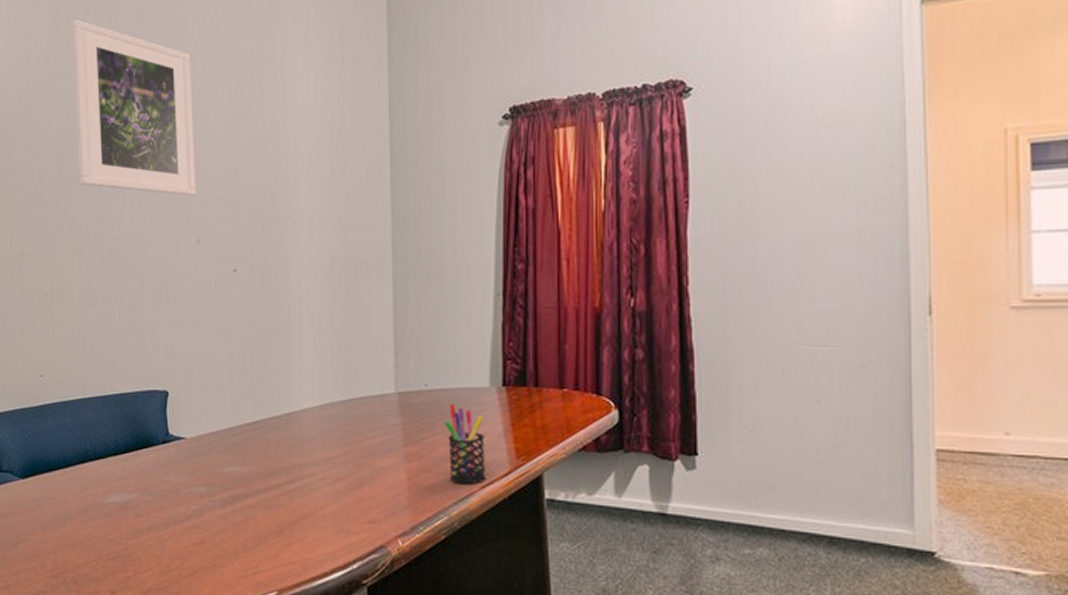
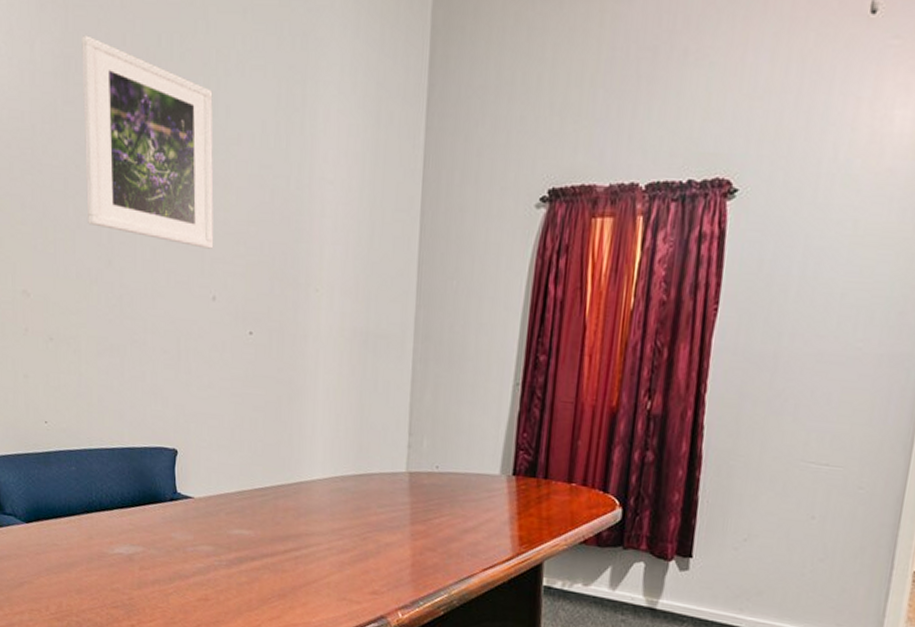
pen holder: present [445,403,486,485] -> none [452,487,492,567]

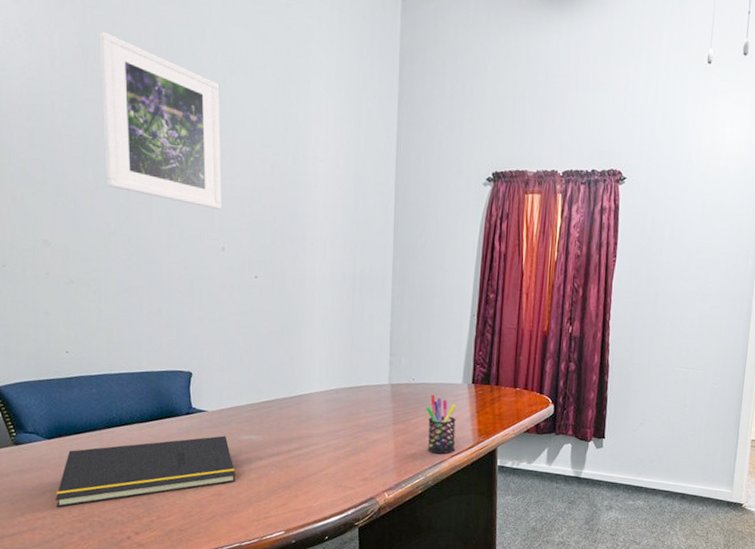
notepad: none [33,528,224,602] -> present [55,435,236,507]
pen holder: none [452,487,492,567] -> present [426,394,457,454]

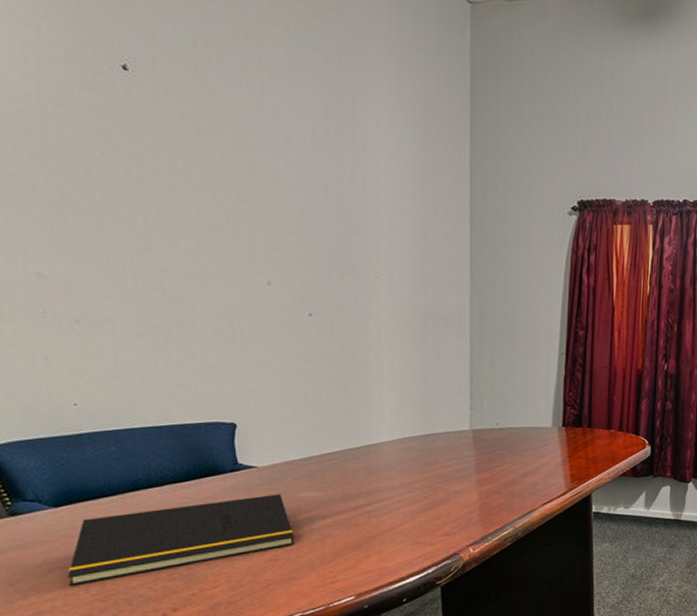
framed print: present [99,31,223,210] -> none [100,27,266,238]
pen holder: present [426,394,457,454] -> none [513,439,546,503]

